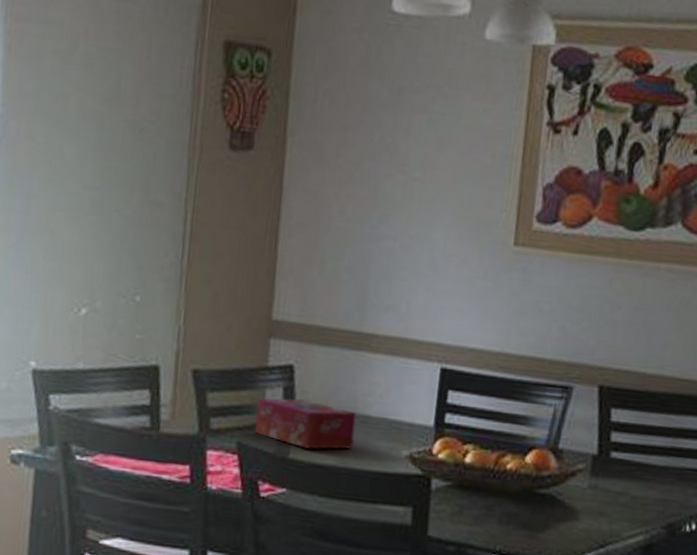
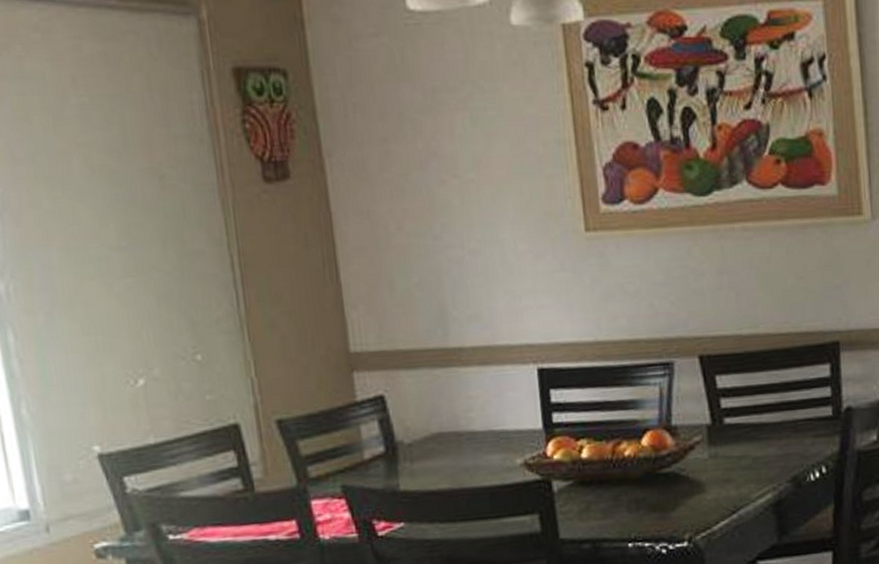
tissue box: present [254,398,356,450] -> none [354,428,465,478]

